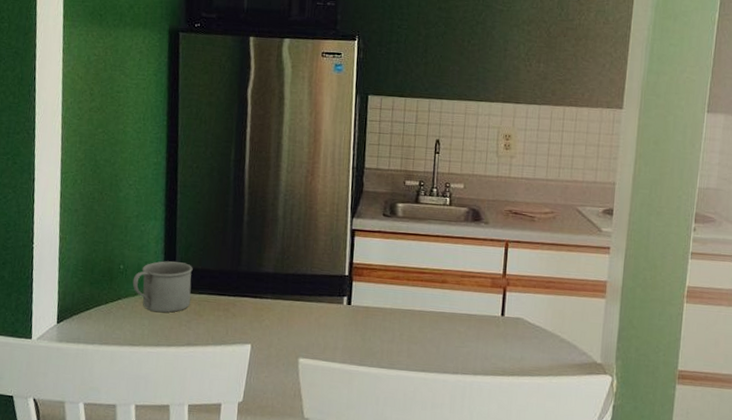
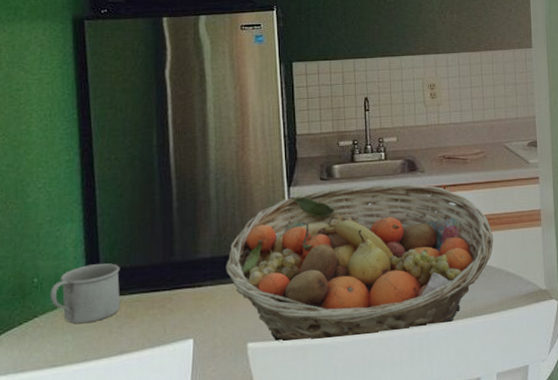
fruit basket: none [286,226,552,379] -> present [226,184,494,343]

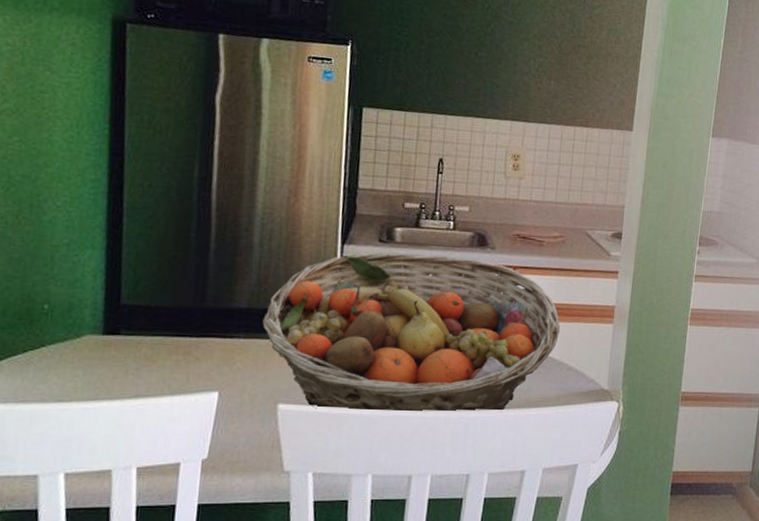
mug: present [50,263,121,324] -> none [61,298,144,360]

